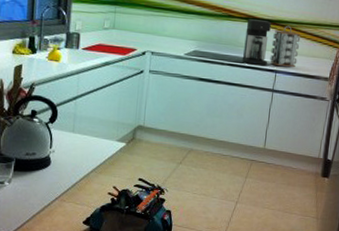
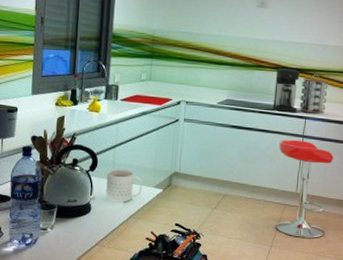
mug: none [66,121,105,157] -> present [106,169,143,203]
bar stool: none [242,93,303,195] -> present [276,139,333,238]

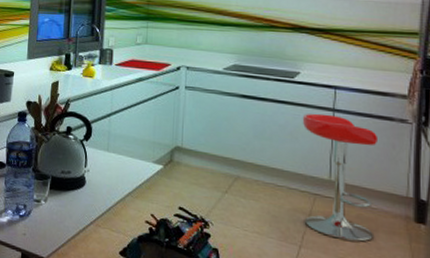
mug: present [106,169,143,203] -> none [101,139,141,178]
coffee maker: present [272,68,300,112] -> none [291,29,323,81]
spice rack: present [299,73,328,114] -> none [326,34,363,83]

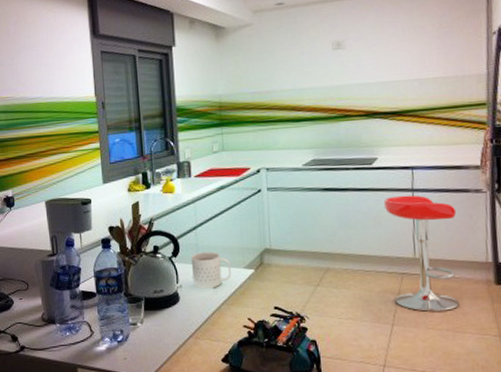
mug: none [101,139,141,178] -> present [190,252,232,289]

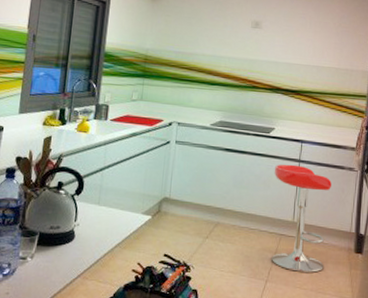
mug: present [190,252,232,289] -> none [91,193,131,230]

